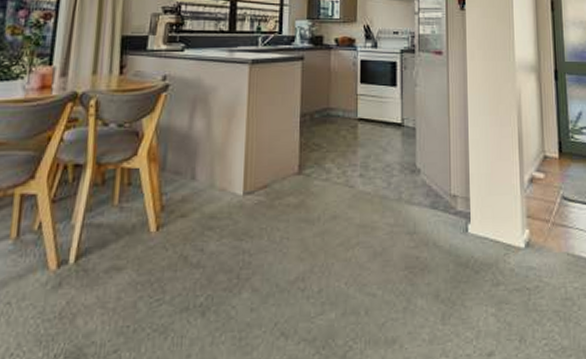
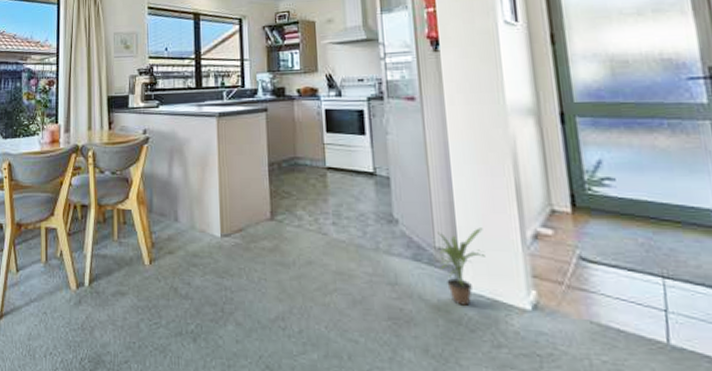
potted plant: none [453,174,492,249] -> present [438,228,486,306]

